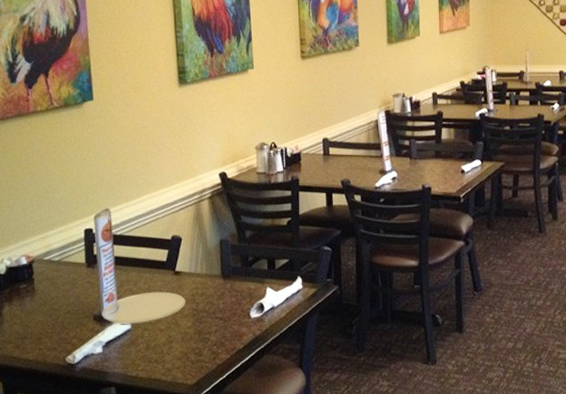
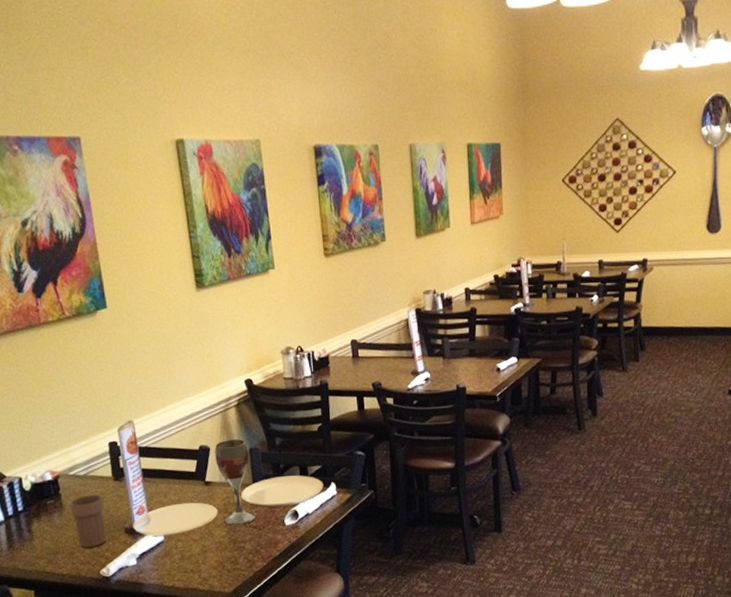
cup: none [42,280,75,335] -> present [69,494,107,549]
cup: none [186,231,223,317] -> present [214,439,256,526]
plate: none [209,268,290,300] -> present [241,475,324,508]

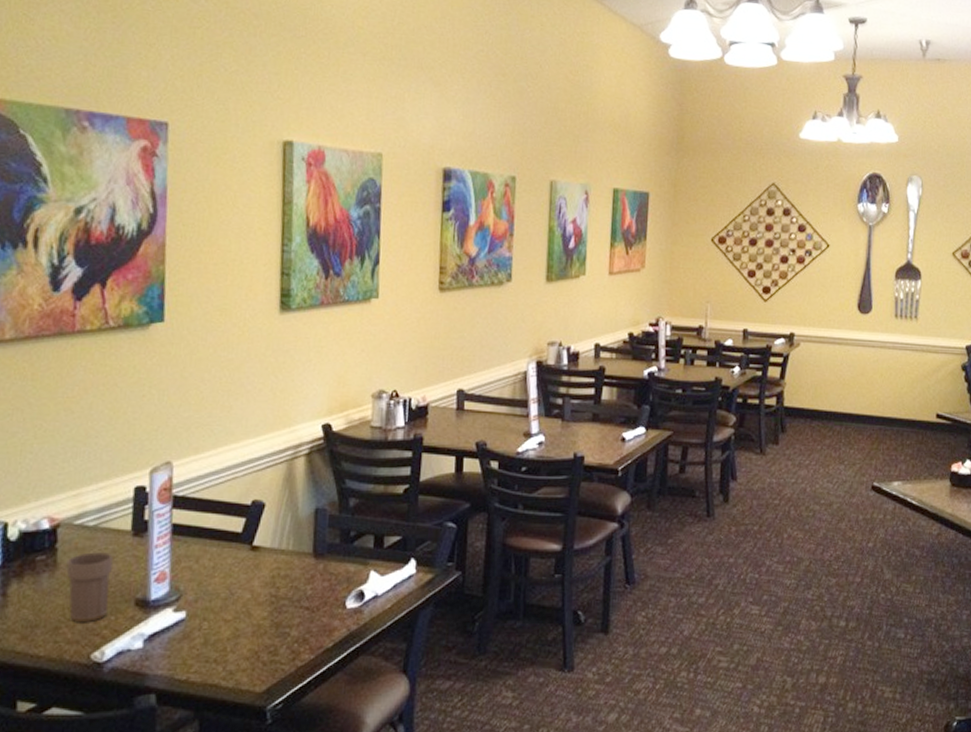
plate: present [133,502,218,537] -> none [147,571,262,613]
cup: present [214,439,256,526] -> none [269,496,314,605]
plate: present [241,475,324,508] -> none [296,546,401,585]

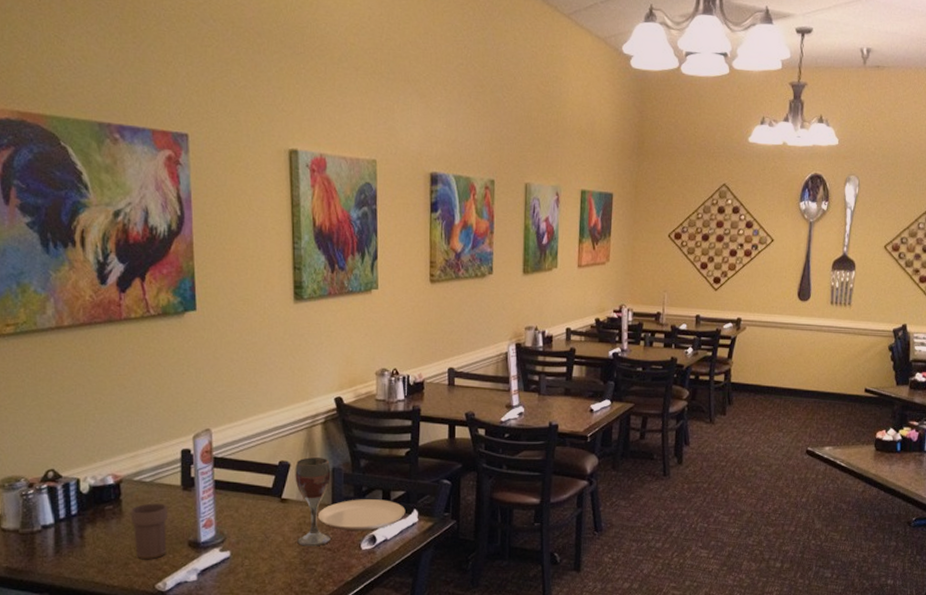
cup: none [269,496,314,605] -> present [295,457,332,547]
plate: none [296,546,401,585] -> present [318,499,406,531]

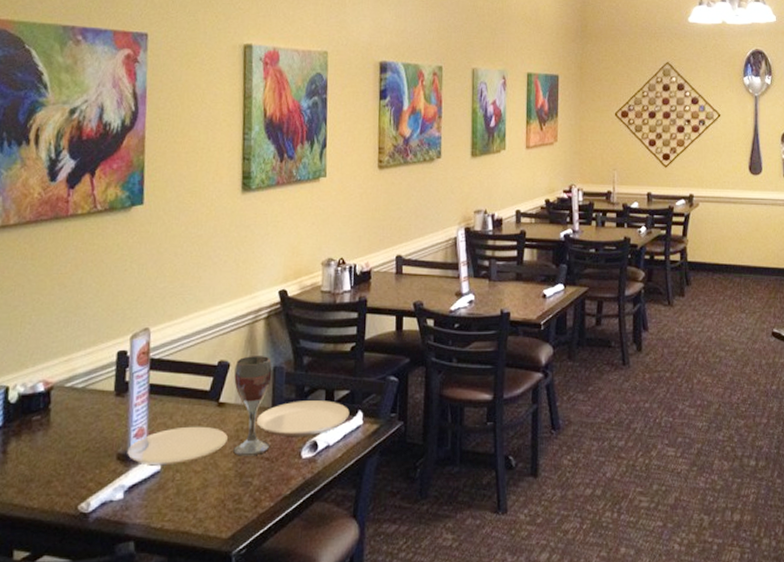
cup: present [130,503,167,560] -> none [58,411,98,477]
plate: none [197,519,291,553] -> present [127,426,228,466]

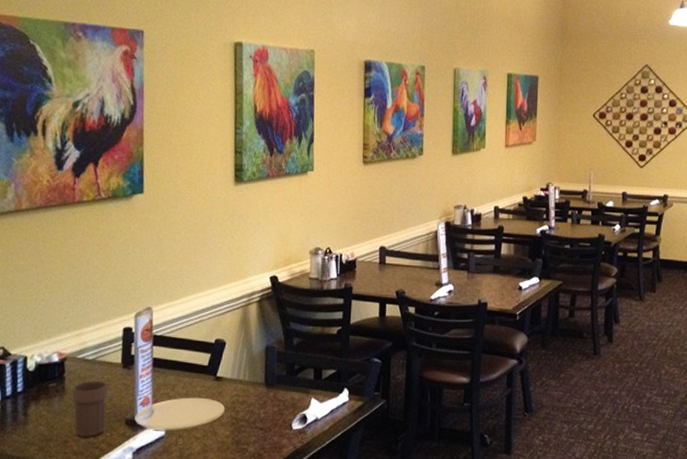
cup: none [58,411,98,477] -> present [72,381,108,438]
cup: present [233,356,272,456] -> none [230,335,265,426]
plate: present [257,400,350,436] -> none [251,377,336,410]

